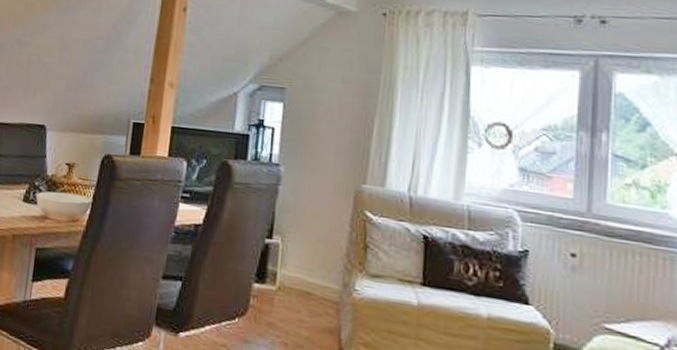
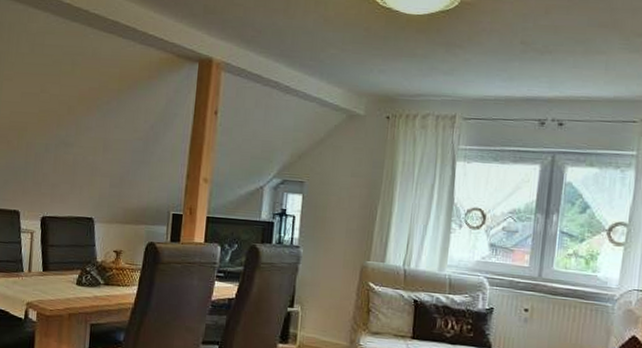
bowl: present [35,191,93,222] -> none [87,275,140,301]

